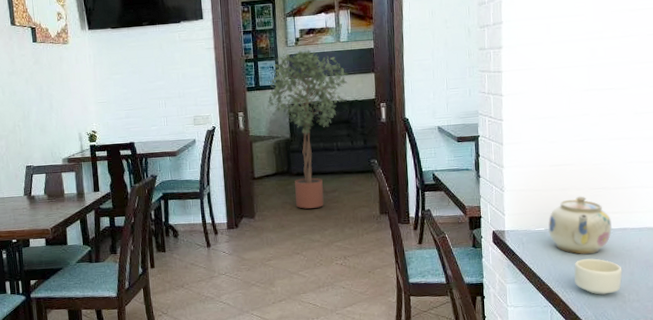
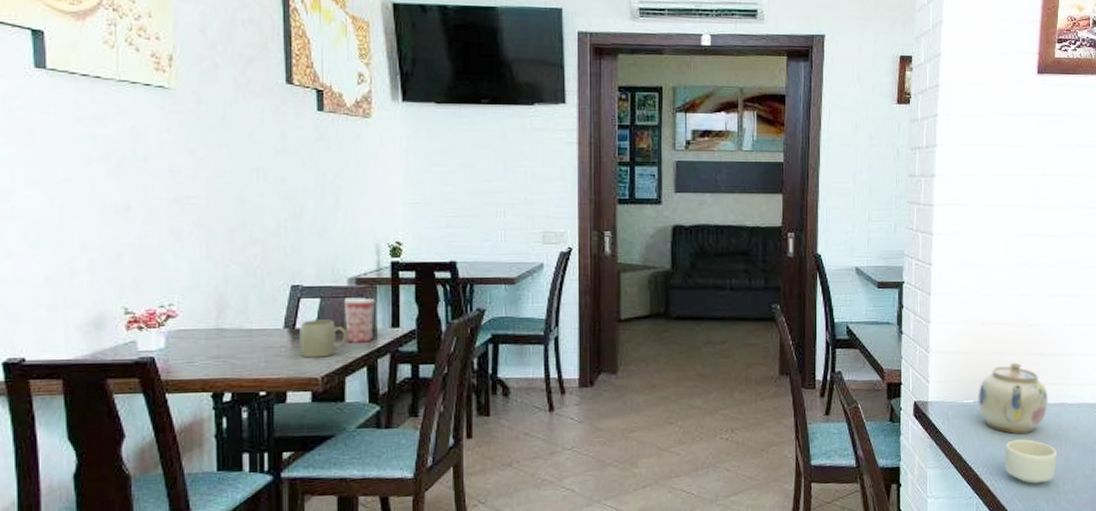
mug: none [34,188,65,216] -> present [299,319,347,358]
mug: none [61,171,82,204] -> present [343,297,376,343]
potted tree: present [267,49,348,209] -> none [644,155,750,364]

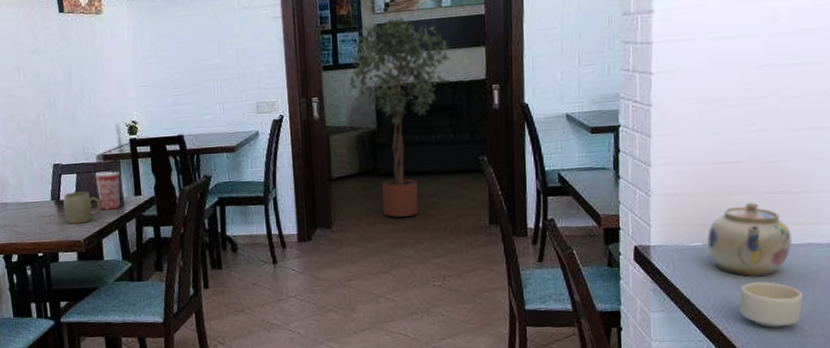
potted tree: none [644,155,750,364] -> present [348,17,452,217]

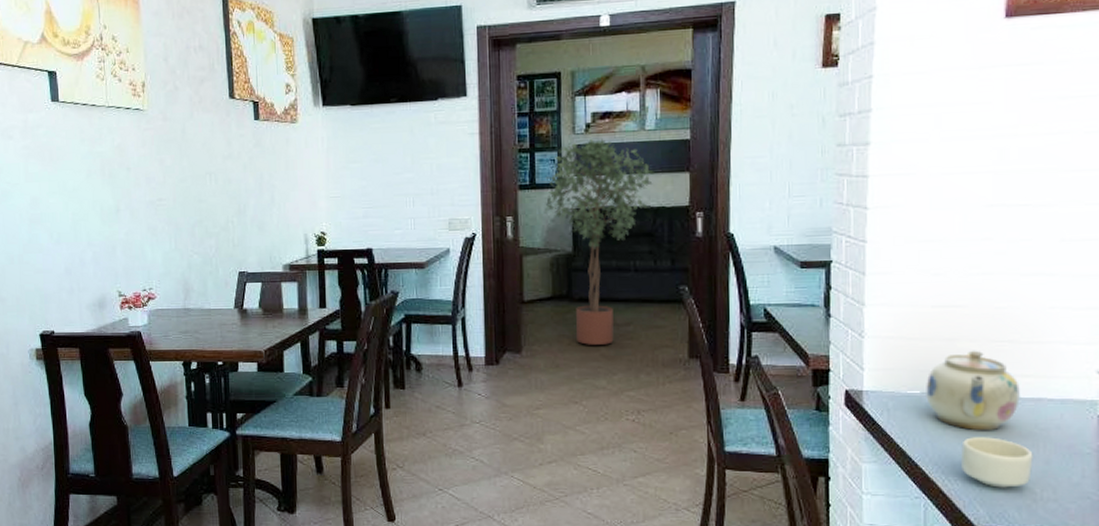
mug: present [63,191,101,224] -> none [246,301,284,334]
mug: present [95,171,121,210] -> none [280,281,306,321]

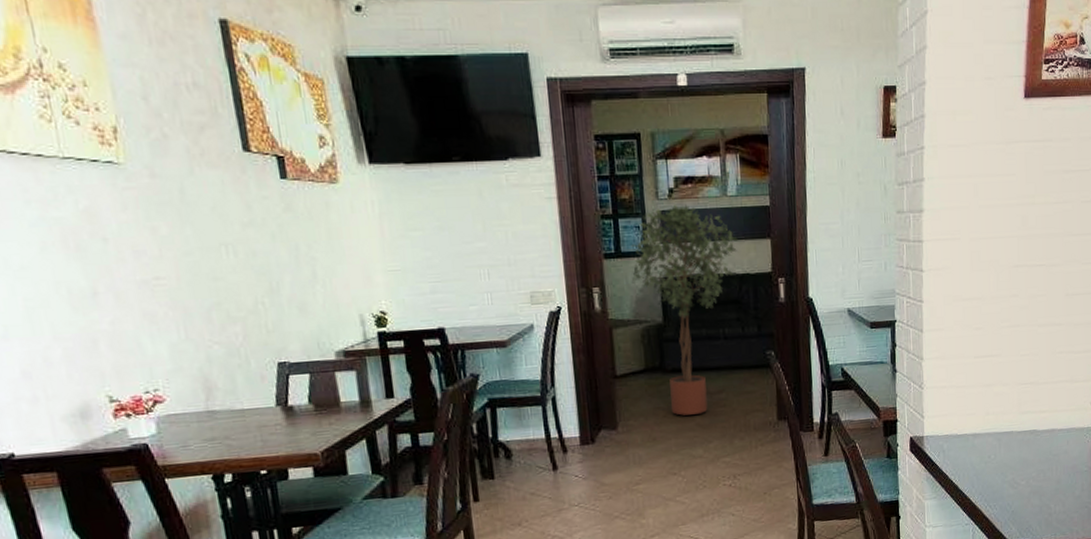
teapot: present [924,350,1020,431] -> none [970,392,1039,462]
mug: present [960,437,1033,488] -> none [998,465,1049,508]

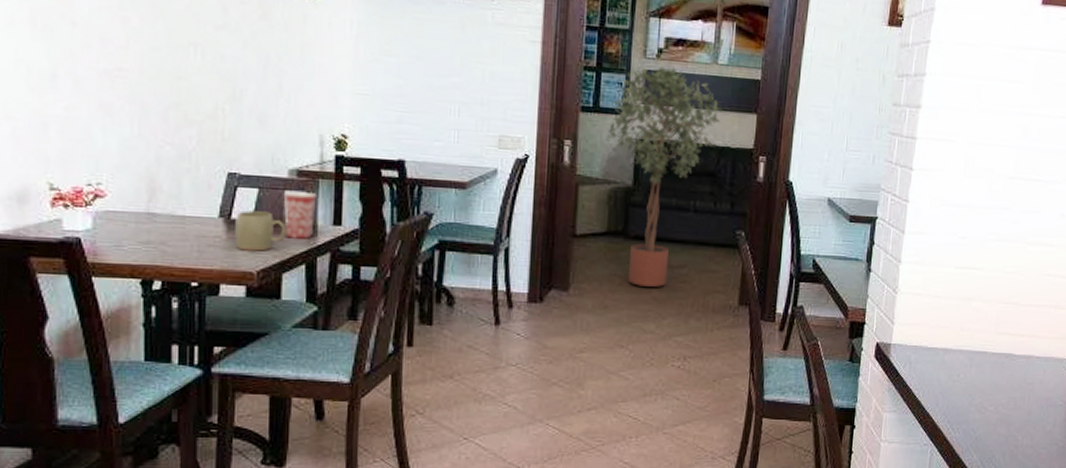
mug: none [292,394,343,434] -> present [235,210,286,251]
mug: none [333,369,368,417] -> present [283,191,317,239]

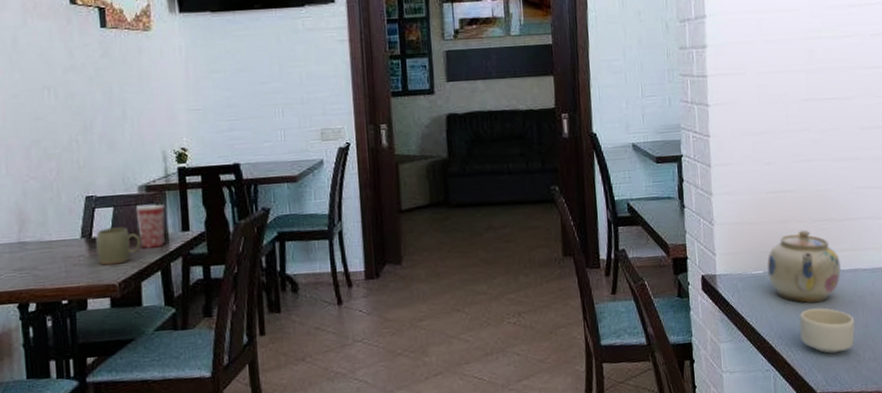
potted tree: present [607,65,723,287] -> none [418,44,521,251]
teapot: none [942,310,1016,384] -> present [766,230,841,303]
mug: none [963,389,1020,435] -> present [799,307,856,354]

